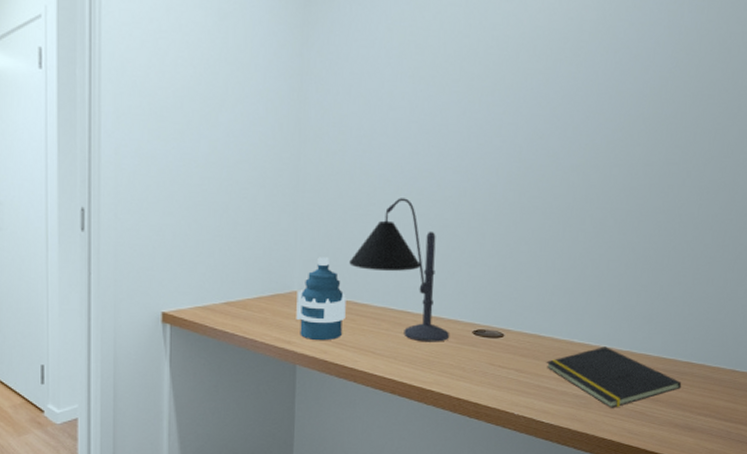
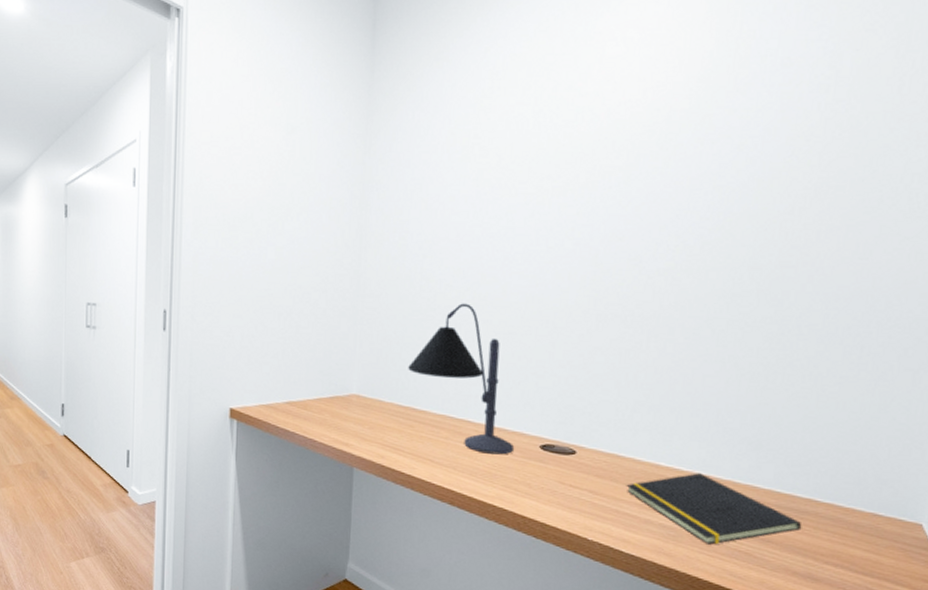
water bottle: present [296,257,346,341] -> none [354,361,404,446]

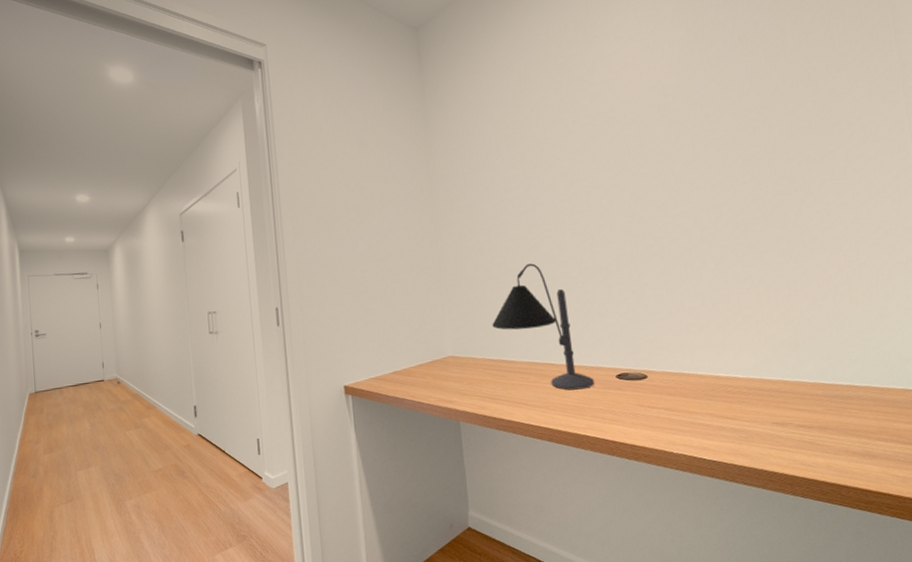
notepad: present [626,473,802,545] -> none [695,377,850,440]

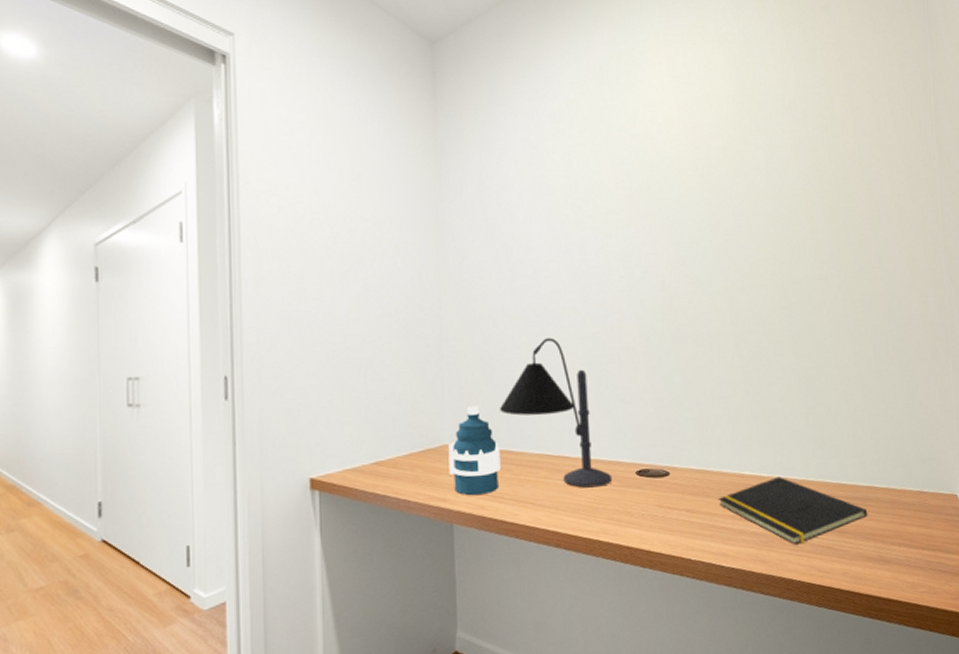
water bottle: none [451,323,496,398] -> present [448,406,501,496]
notepad: none [695,377,850,440] -> present [718,477,868,545]

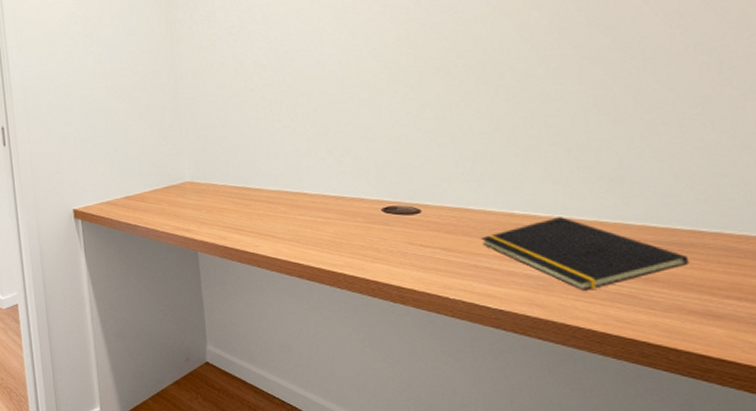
water bottle: present [448,406,501,496] -> none [189,146,240,228]
desk lamp: present [500,338,611,488] -> none [236,79,355,223]

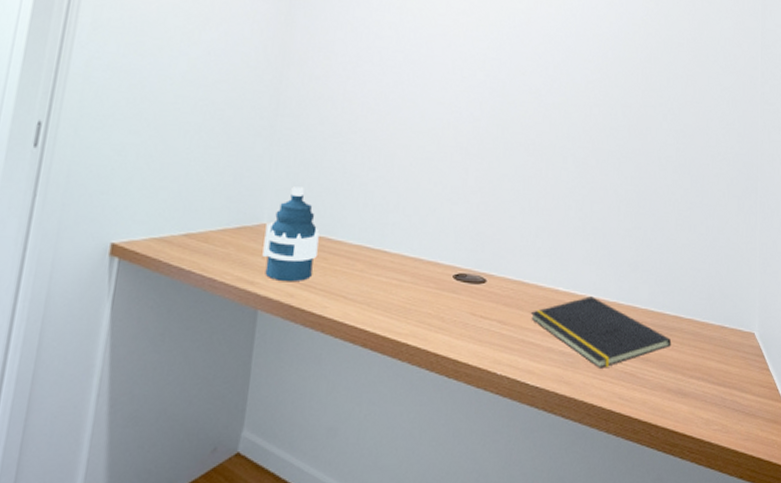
water bottle: none [189,146,240,228] -> present [262,186,319,282]

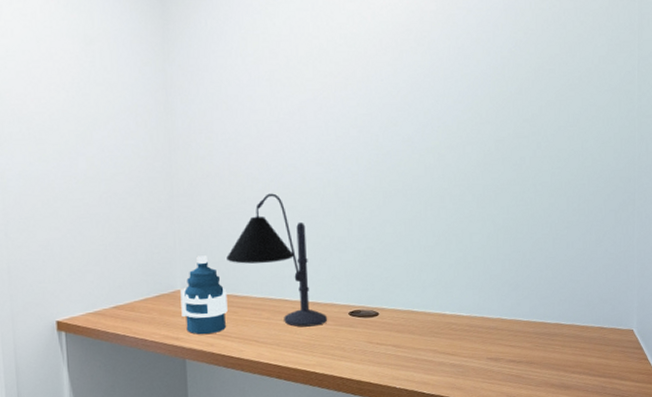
desk lamp: none [325,127,428,287] -> present [226,193,327,327]
notepad: present [530,296,672,368] -> none [421,316,554,374]

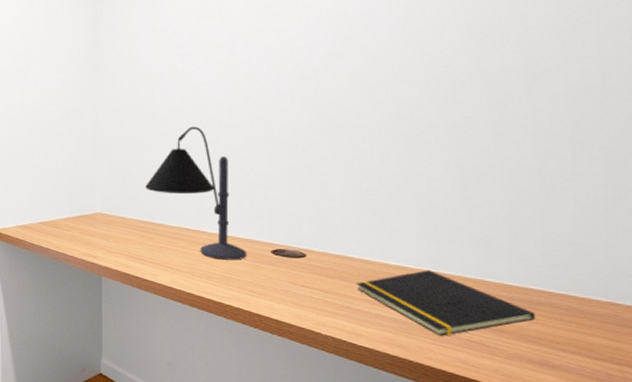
water bottle: present [180,255,228,335] -> none [100,183,144,256]
notepad: none [421,316,554,374] -> present [356,270,536,336]

